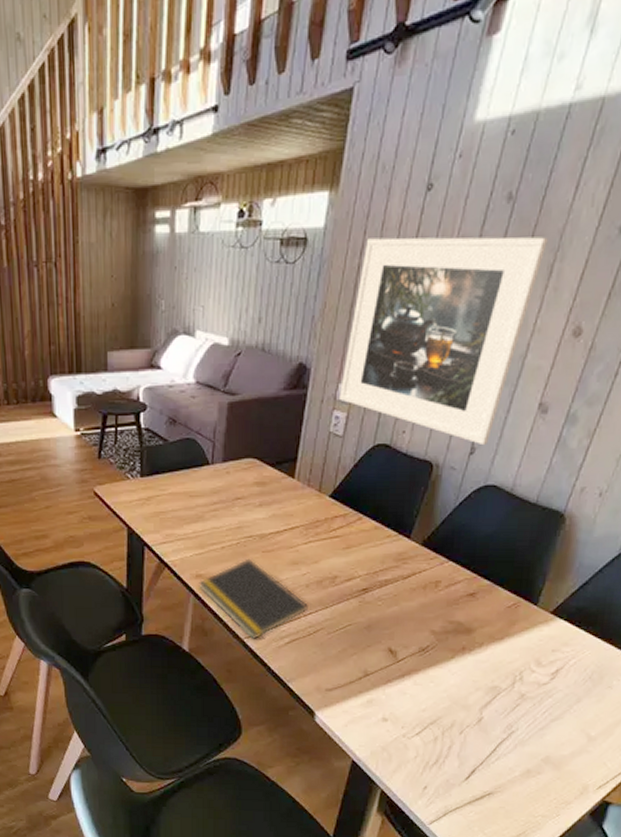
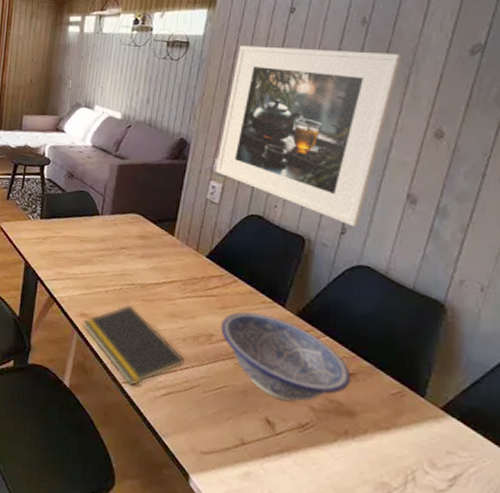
decorative bowl: none [345,548,471,629] -> present [220,311,351,402]

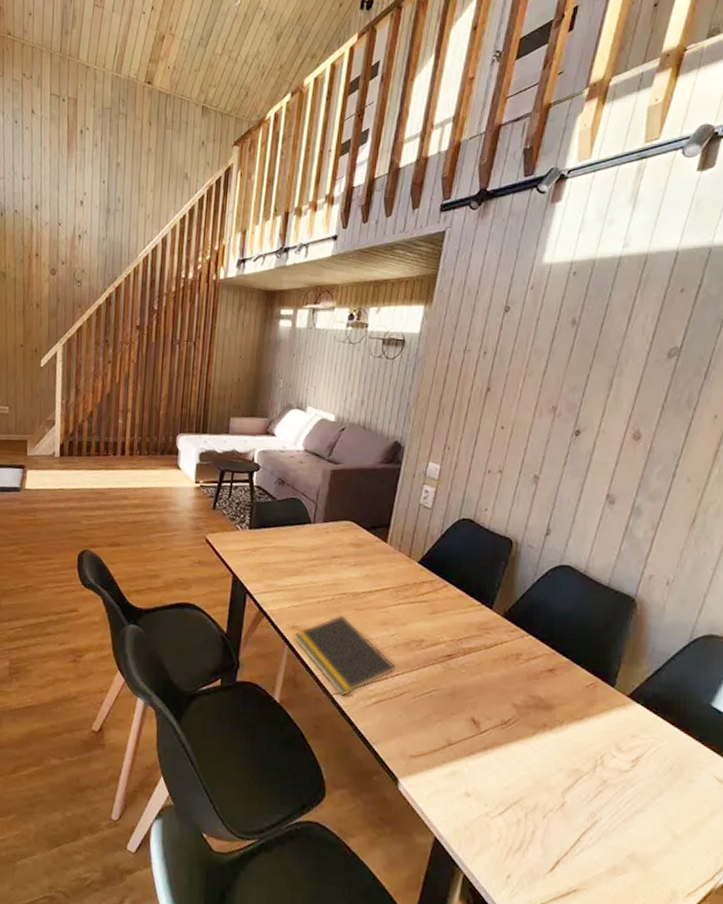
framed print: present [215,45,402,228] -> none [428,345,607,529]
decorative bowl: present [220,311,351,402] -> none [431,615,551,701]

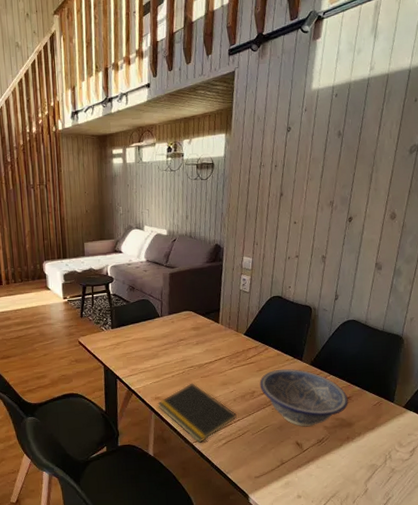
decorative bowl: none [431,615,551,701] -> present [259,368,348,427]

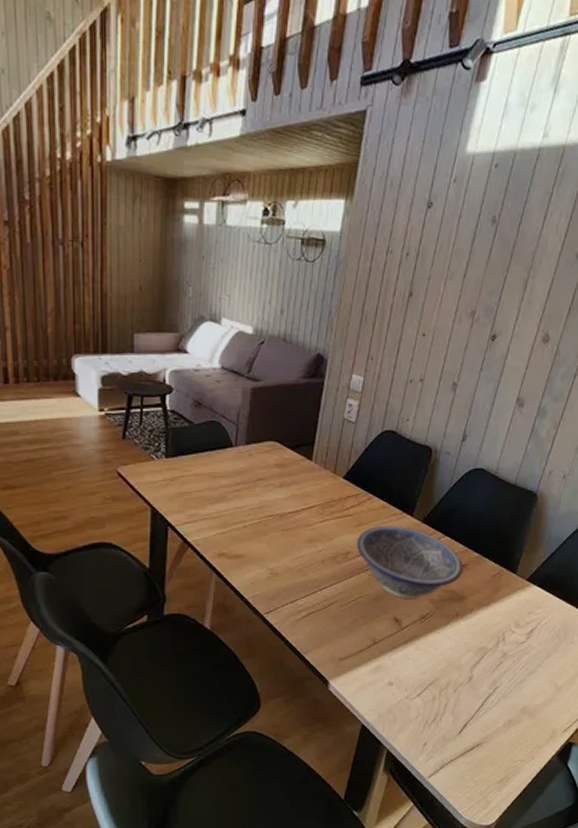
notepad: present [157,383,237,444] -> none [221,537,323,615]

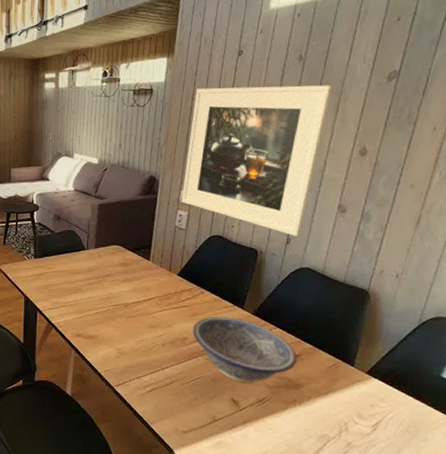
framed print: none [352,245,523,434] -> present [181,85,333,237]

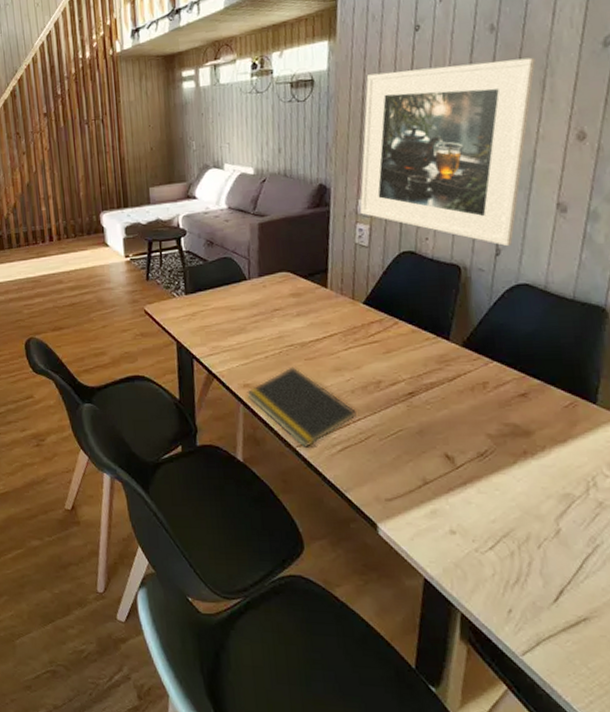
notepad: none [78,322,165,388] -> present [247,366,357,449]
decorative bowl: present [192,316,297,383] -> none [387,350,524,433]

